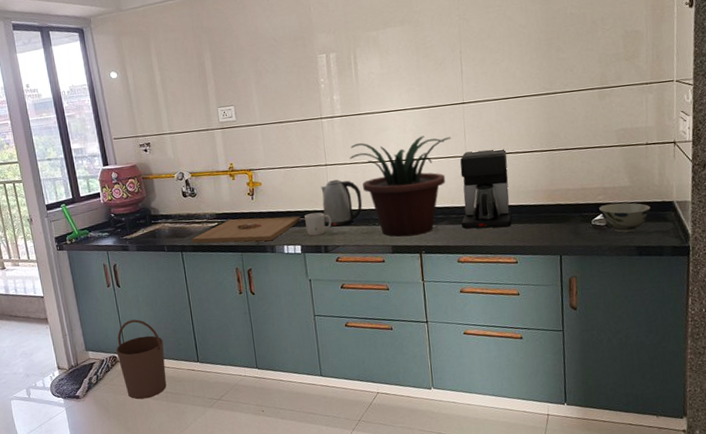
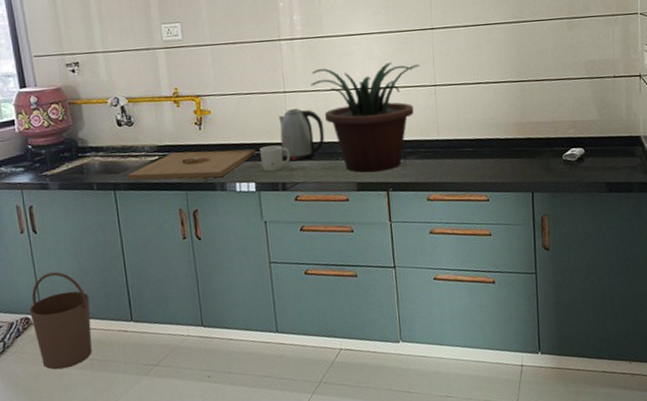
coffee maker: present [460,149,512,229] -> none [429,78,483,164]
bowl: present [599,202,650,233] -> none [570,137,619,168]

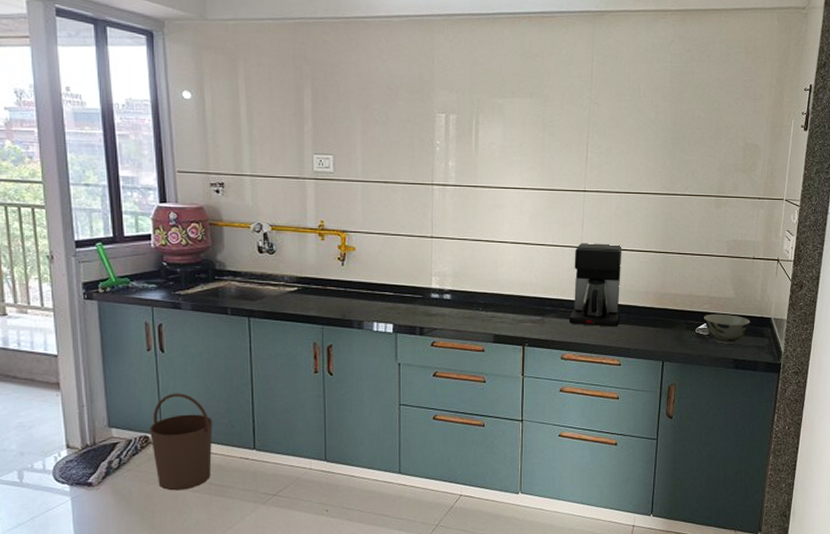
platter: present [127,149,257,181] -> none [263,285,397,316]
mug: present [260,145,291,172] -> none [401,289,431,315]
kettle: present [278,108,325,162] -> none [423,255,468,307]
potted plant: present [310,62,420,173] -> none [458,218,569,326]
coffee maker: none [429,78,483,164] -> present [569,243,622,327]
bowl: none [570,137,619,168] -> present [704,313,750,344]

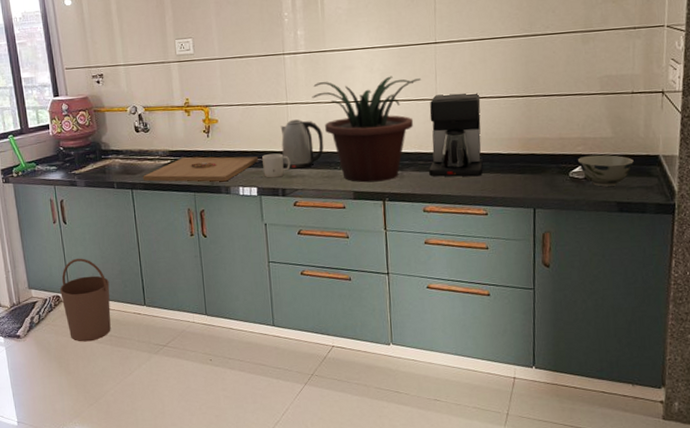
platter: none [263,285,397,316] -> present [143,156,259,182]
mug: none [401,289,431,315] -> present [262,153,291,178]
kettle: none [423,255,468,307] -> present [280,119,324,169]
potted plant: none [458,218,569,326] -> present [312,76,422,183]

